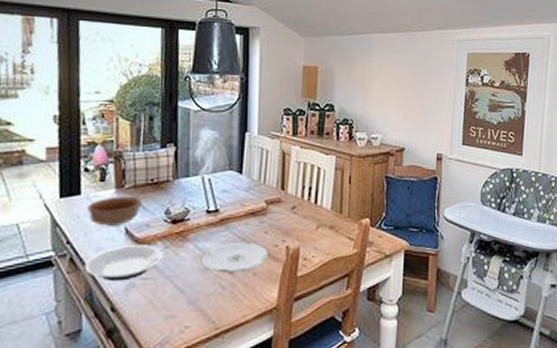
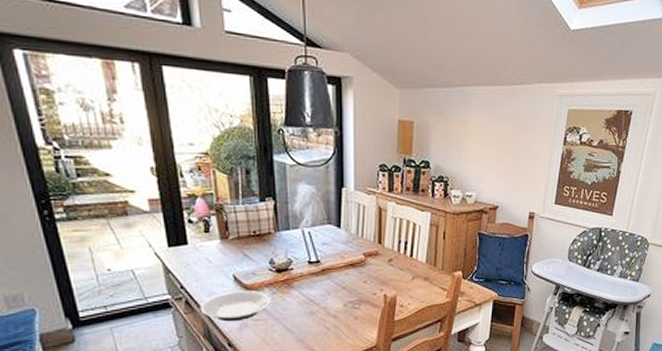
bowl: present [87,196,142,226] -> none [196,246,246,274]
plate: present [200,241,268,273] -> none [305,289,367,316]

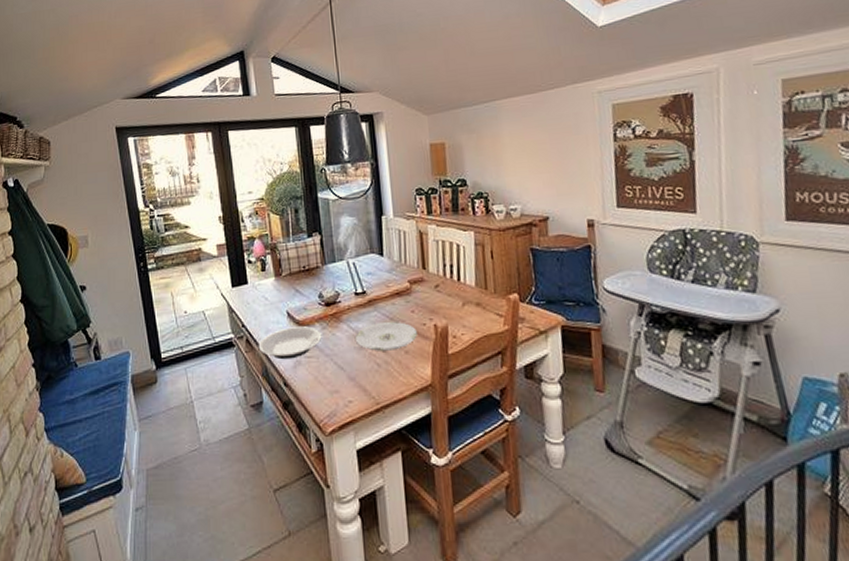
plate: none [305,289,367,316] -> present [354,321,417,351]

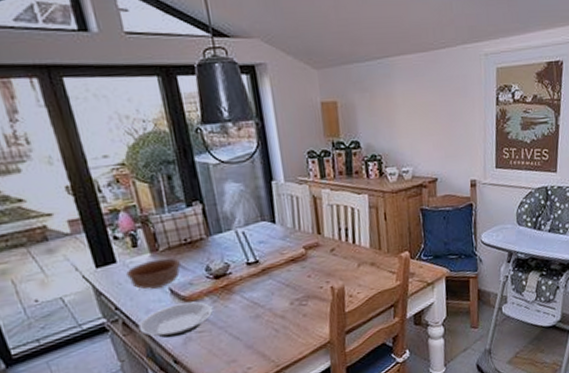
bowl: none [254,283,298,311] -> present [126,258,181,290]
plate: present [354,321,417,351] -> none [249,287,315,318]

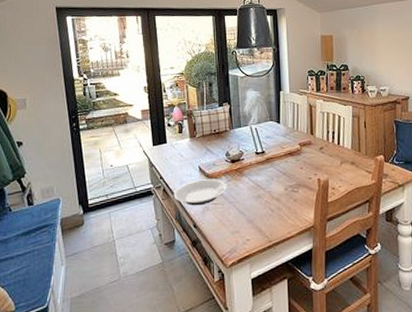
bowl: present [126,258,181,290] -> none [172,143,209,166]

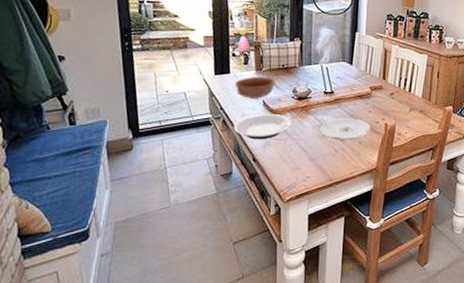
bowl: none [172,143,209,166] -> present [235,76,275,99]
plate: none [254,175,304,200] -> present [319,117,371,140]

